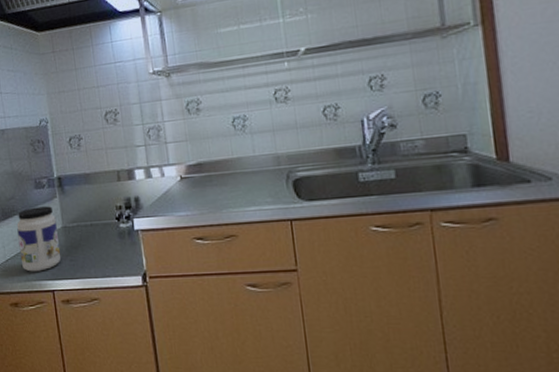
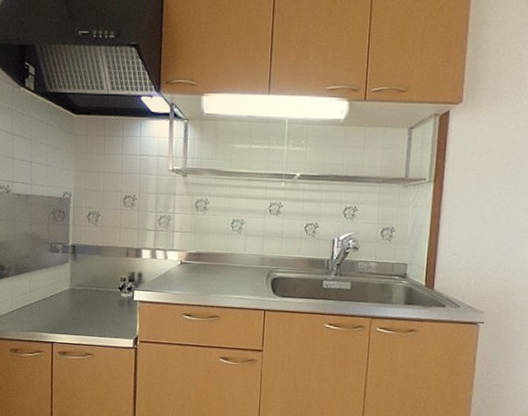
jar: present [16,206,61,272] -> none [26,268,65,325]

